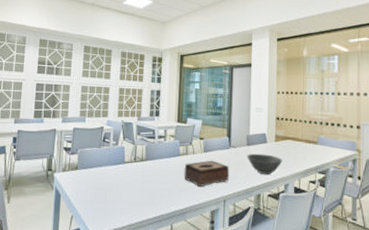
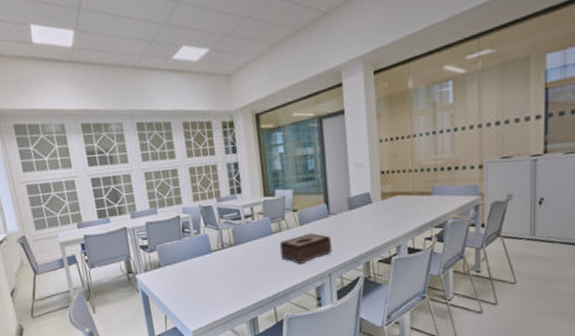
bowl: present [247,153,283,175] -> none [350,216,392,239]

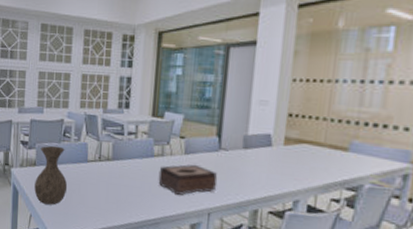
vase: none [162,243,197,302] -> present [34,145,68,205]

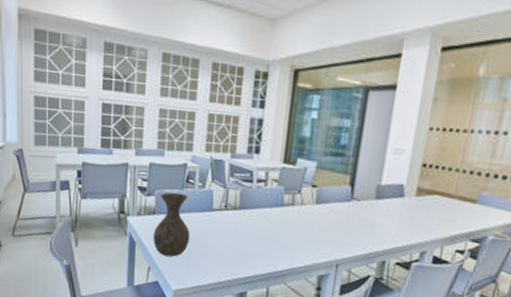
tissue box: present [158,164,218,195] -> none [287,214,348,246]

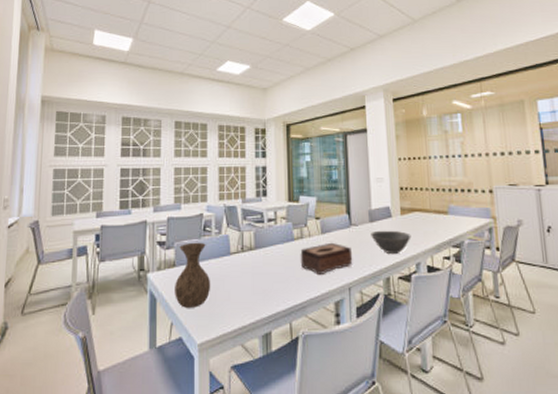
tissue box: none [287,214,348,246] -> present [300,242,353,274]
bowl: none [373,209,423,238] -> present [371,230,411,254]

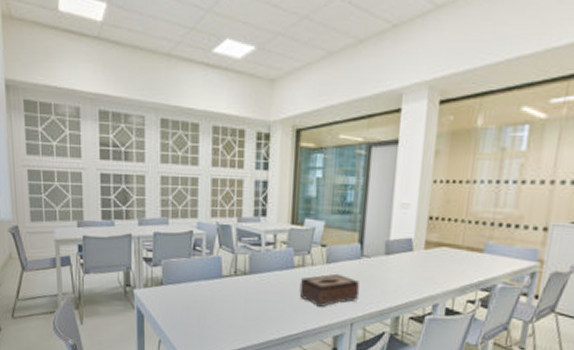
vase: present [175,242,211,308] -> none [163,261,201,328]
bowl: present [371,230,411,254] -> none [384,264,433,292]

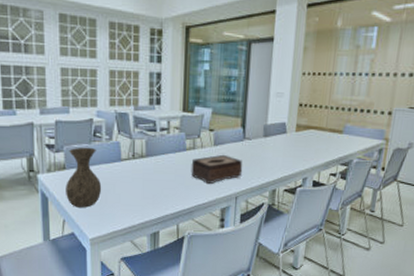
vase: none [163,261,201,328] -> present [66,147,102,208]

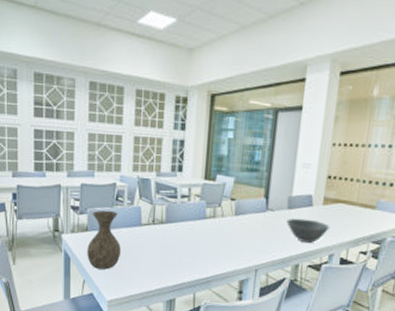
tissue box: present [191,154,243,184] -> none [210,224,265,254]
bowl: none [263,145,303,168] -> present [286,218,330,243]

